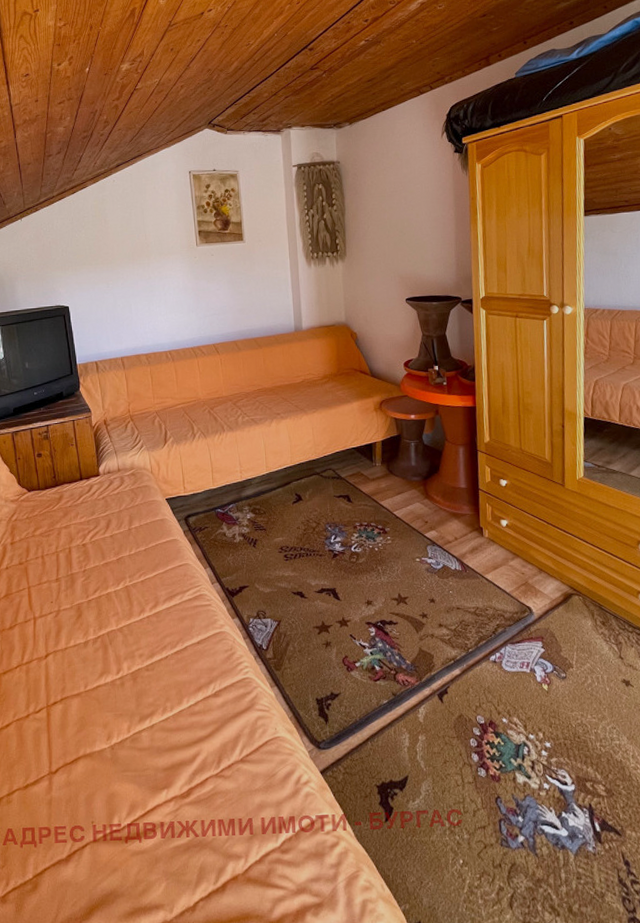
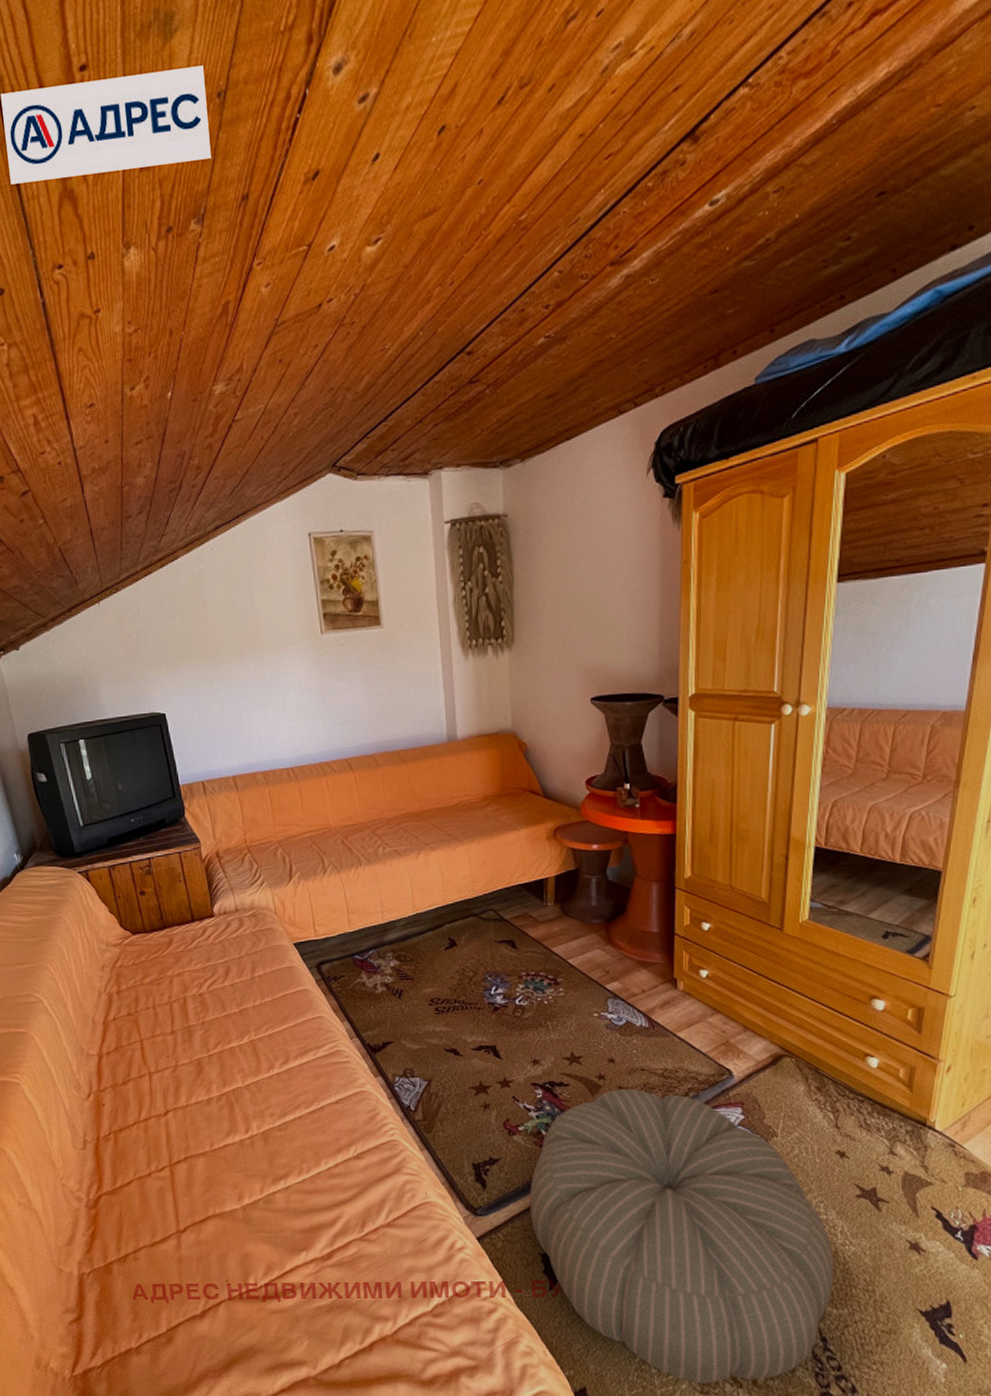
pouf: none [366,626,631,913] -> present [529,1089,834,1384]

